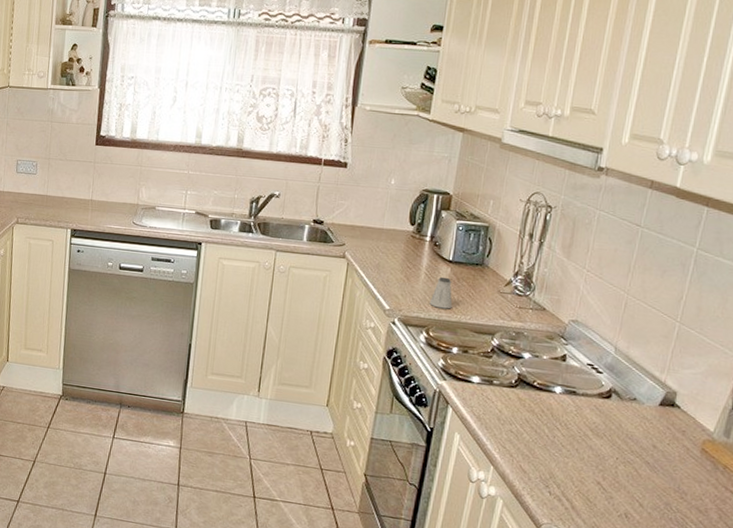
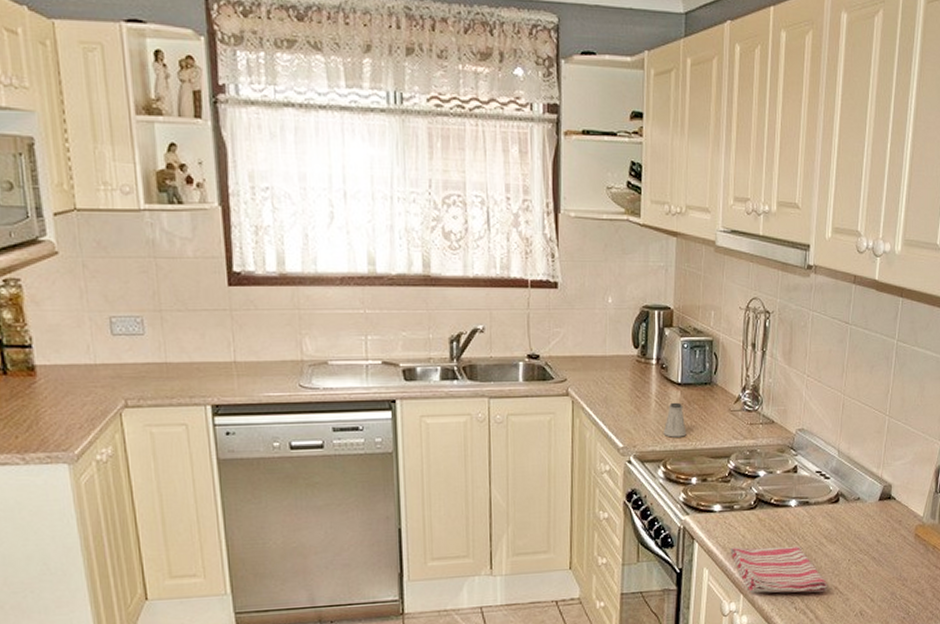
dish towel: none [484,419,590,484] -> present [730,545,828,593]

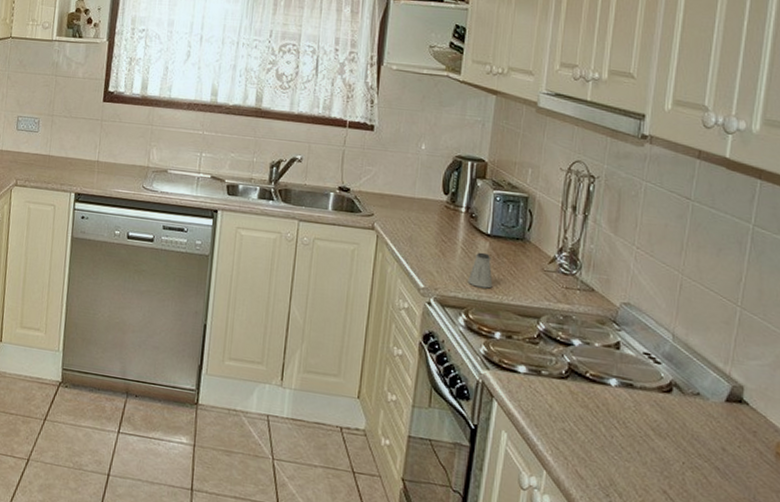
dish towel: present [730,545,828,593] -> none [534,415,655,493]

